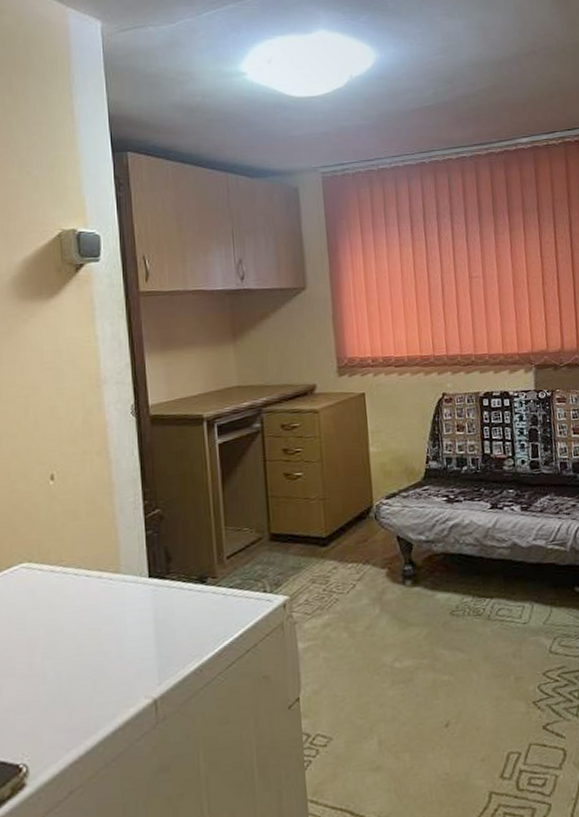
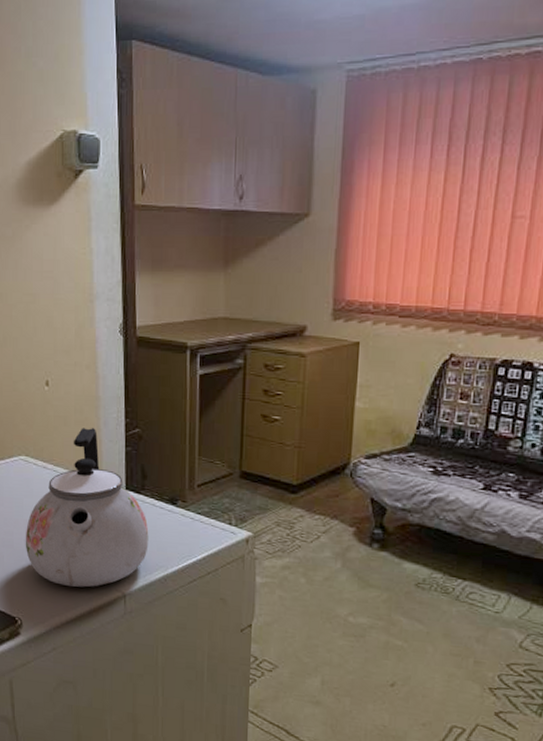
kettle: none [29,516,179,708] -> present [25,427,149,588]

